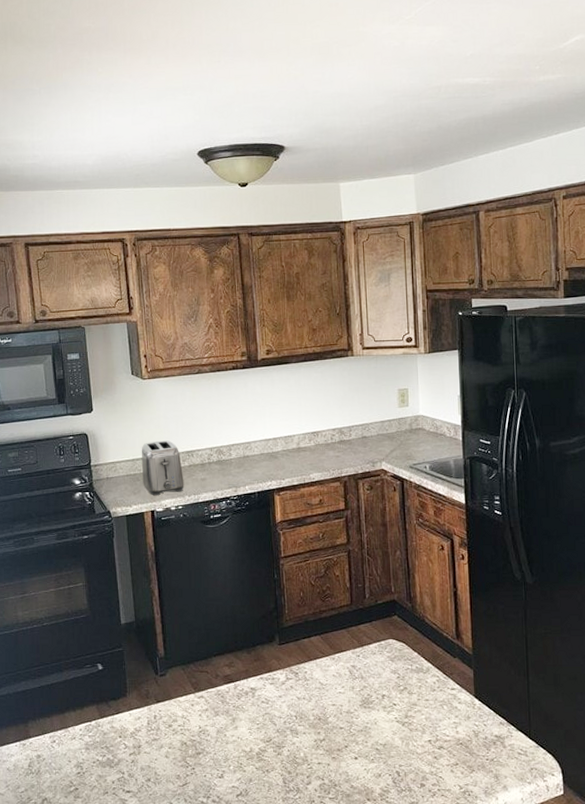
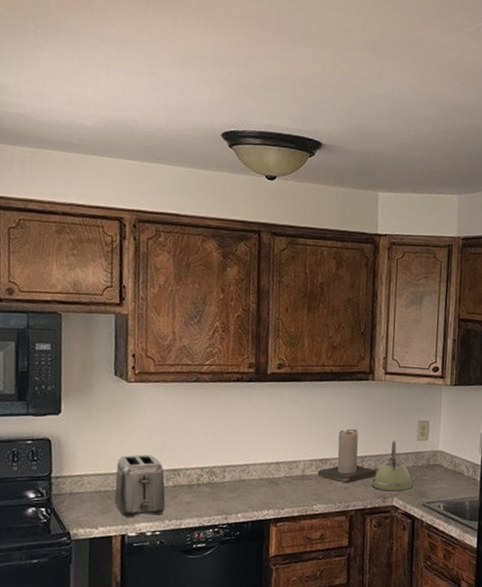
paper towel roll: none [310,402,364,452] -> present [317,428,377,483]
kettle: none [360,409,400,457] -> present [371,440,414,492]

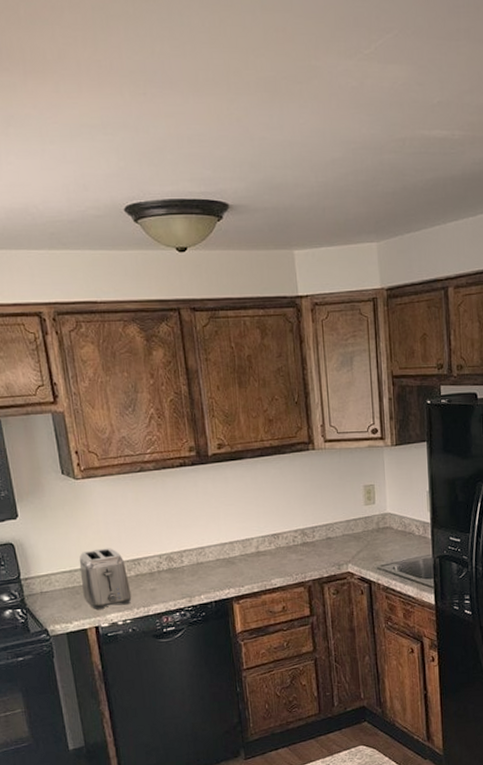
paper towel roll: present [317,428,377,483] -> none [271,500,329,555]
kettle: present [371,440,414,492] -> none [325,508,367,559]

